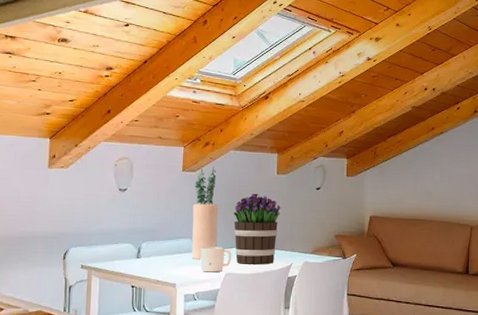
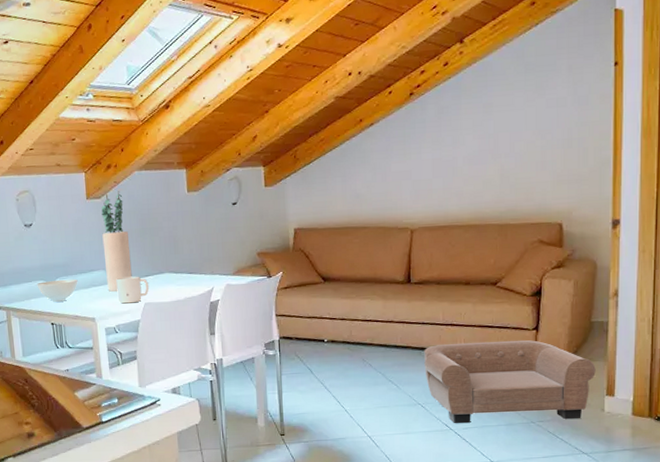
bowl: none [122,244,164,266] -> present [37,279,78,303]
bouquet: present [234,193,281,265] -> none [146,215,196,292]

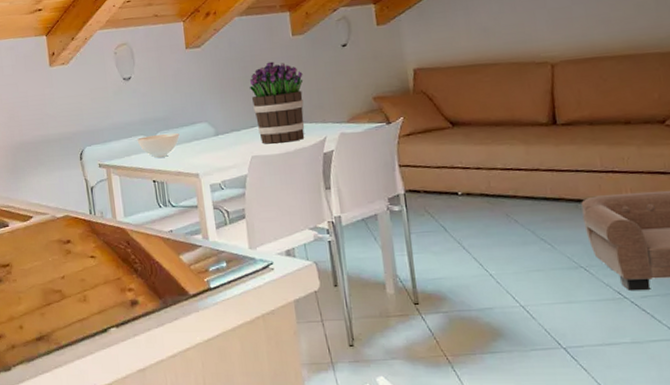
vase: present [101,191,132,293] -> none [201,38,237,146]
mug: present [116,276,150,304] -> none [220,127,256,158]
bouquet: none [146,215,196,292] -> present [249,61,305,144]

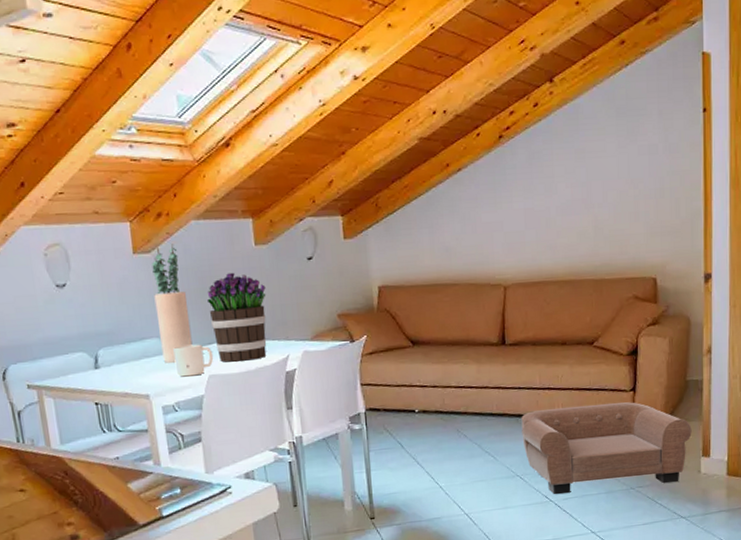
bowl: present [137,132,180,159] -> none [74,349,127,378]
vase: none [201,38,237,146] -> present [152,244,193,364]
mug: none [220,127,256,158] -> present [173,344,214,377]

